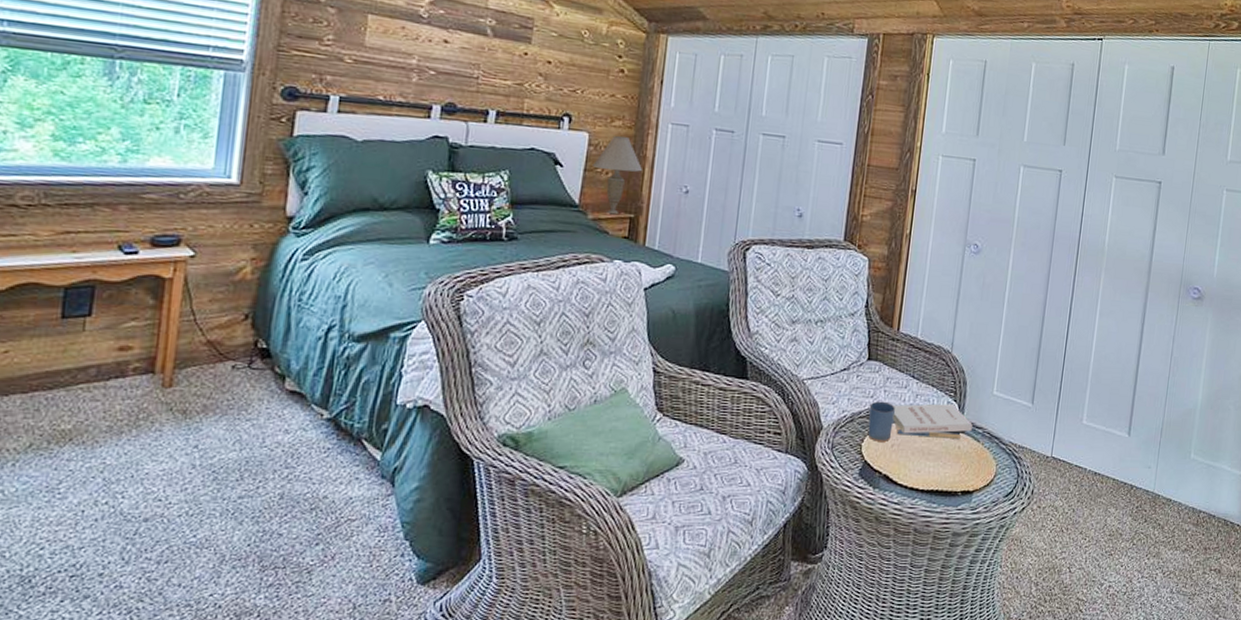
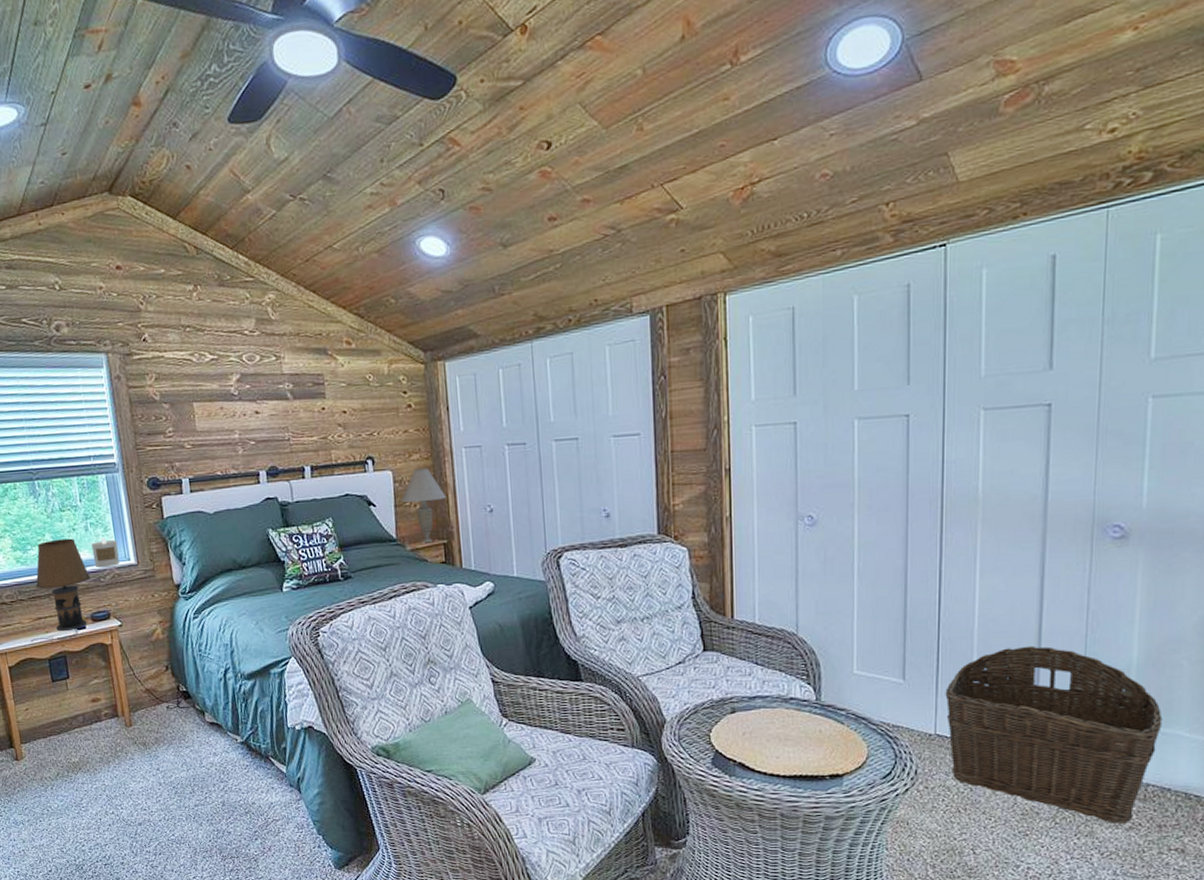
table lamp: none [44,136,165,264] -> present [31,538,90,643]
candle: none [175,144,219,183] -> present [91,537,120,568]
mug: present [867,401,895,442] -> none [712,691,742,731]
books: present [892,403,973,439] -> none [738,688,833,723]
wicker basket: none [1060,382,1214,546] -> present [945,645,1163,824]

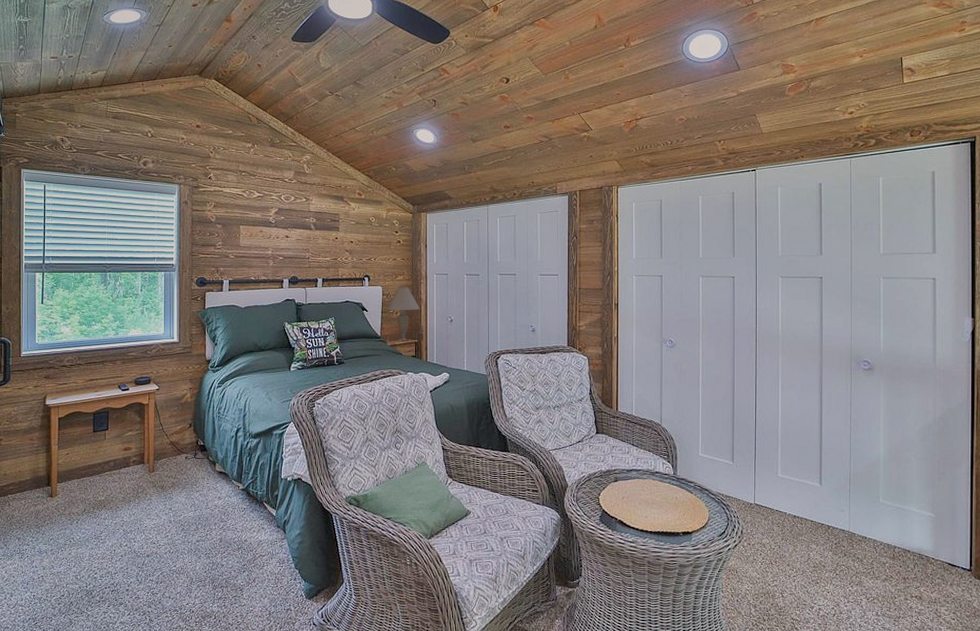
table lamp: present [31,538,90,643] -> none [81,318,139,399]
candle: present [91,537,120,568] -> none [144,320,166,343]
wicker basket: present [945,645,1163,824] -> none [760,441,902,576]

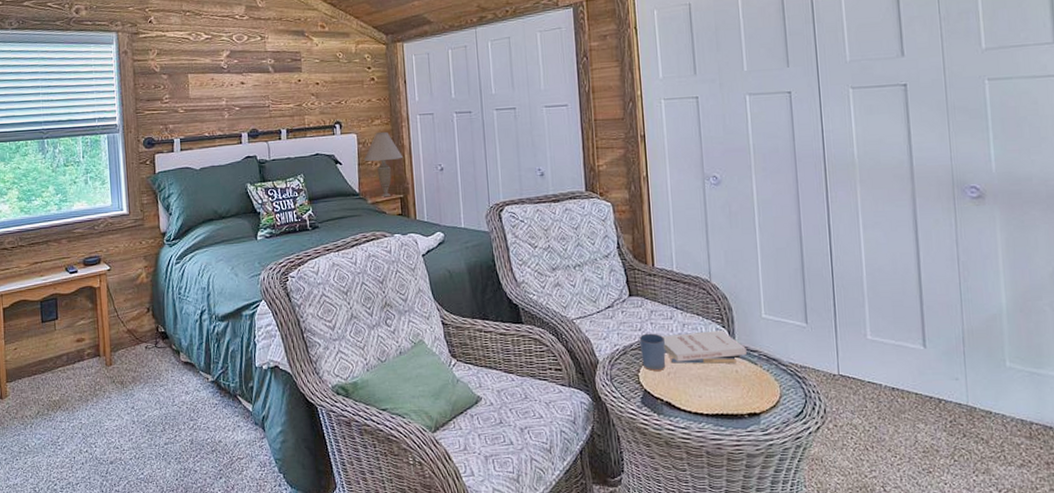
mug: none [601,464,621,495] -> present [639,333,666,371]
books: none [619,465,685,491] -> present [661,330,747,364]

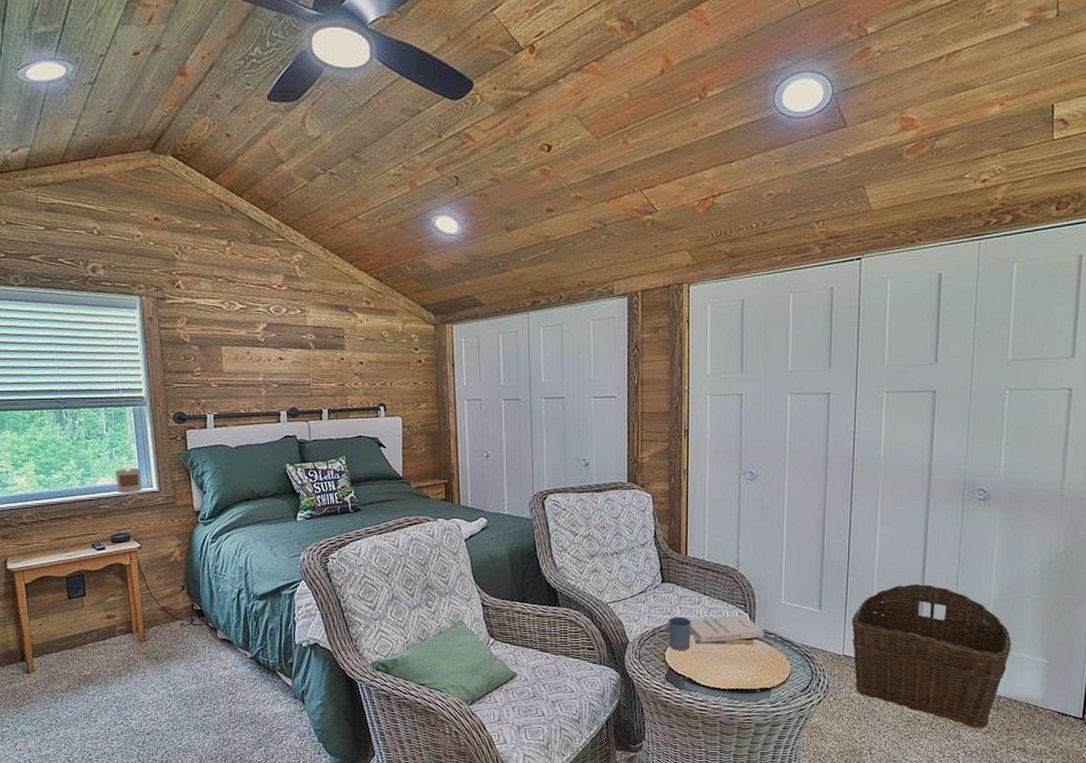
candle: none [89,189,113,218] -> present [115,465,142,494]
table lamp: present [363,131,404,198] -> none [408,415,449,482]
wicker basket: none [843,292,1036,461] -> present [851,584,1012,728]

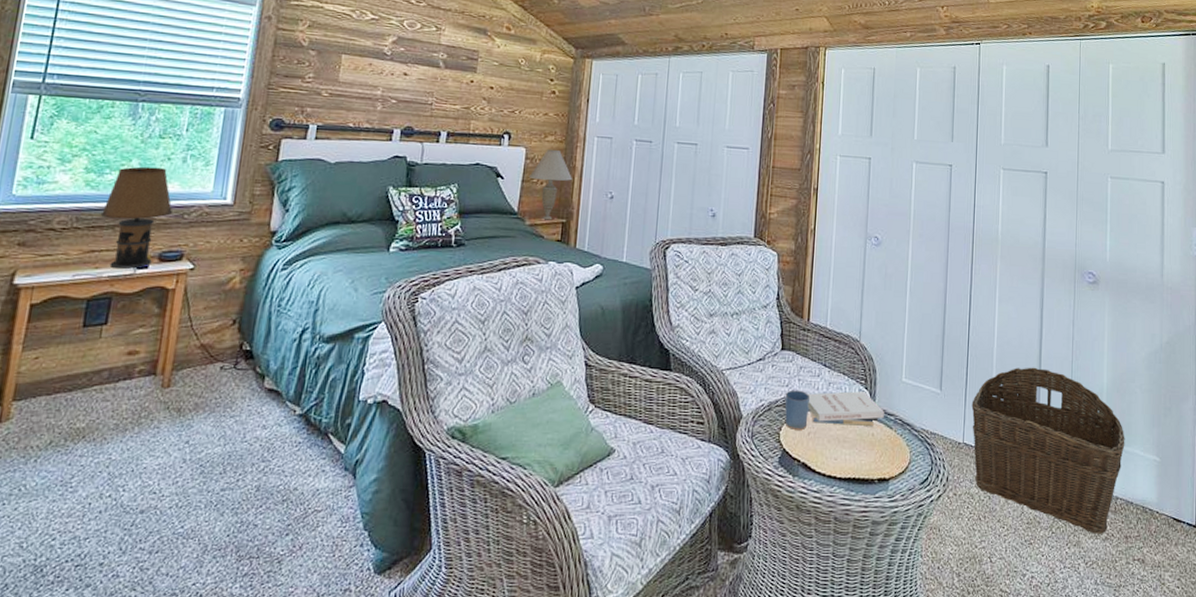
table lamp: none [49,464,112,561] -> present [72,166,172,278]
candle: present [115,465,142,494] -> none [181,171,217,204]
table lamp: none [408,415,449,482] -> present [528,149,573,221]

